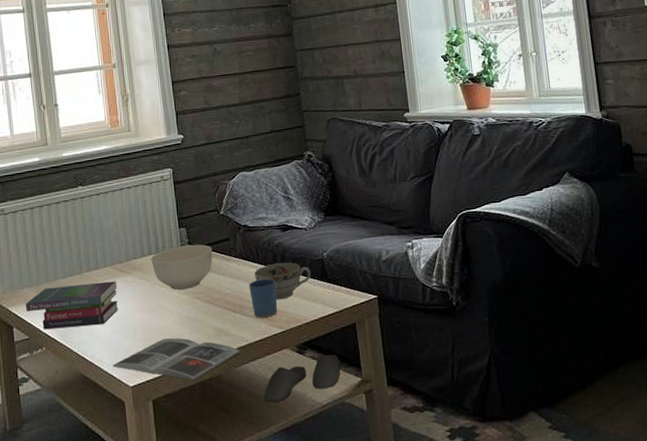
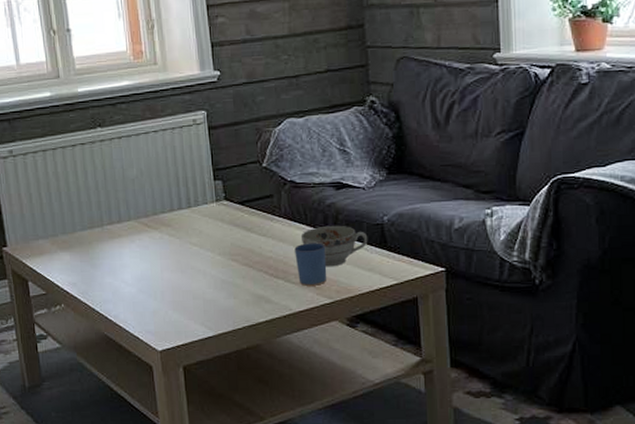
books: present [25,281,119,330] -> none [40,236,145,286]
magazine: present [113,338,240,381] -> none [139,302,282,349]
bowl: present [151,244,213,290] -> none [181,200,253,250]
slippers: present [263,354,341,403] -> none [307,329,398,377]

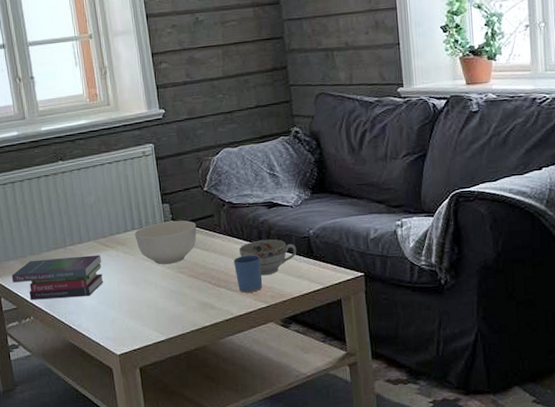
books: none [40,236,145,286] -> present [11,255,104,300]
bowl: none [181,200,253,250] -> present [134,220,197,264]

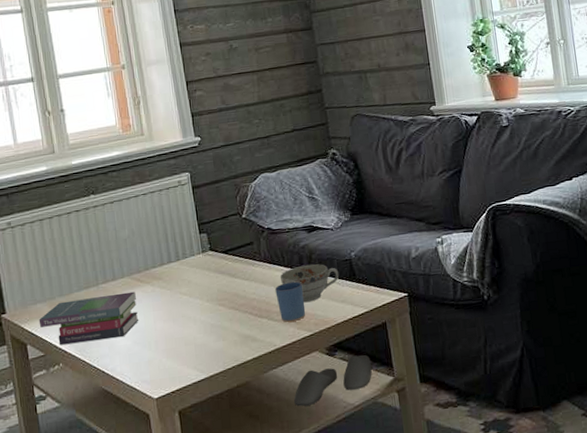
bowl: present [134,220,197,264] -> none [171,249,236,298]
slippers: none [248,328,326,372] -> present [293,354,372,407]

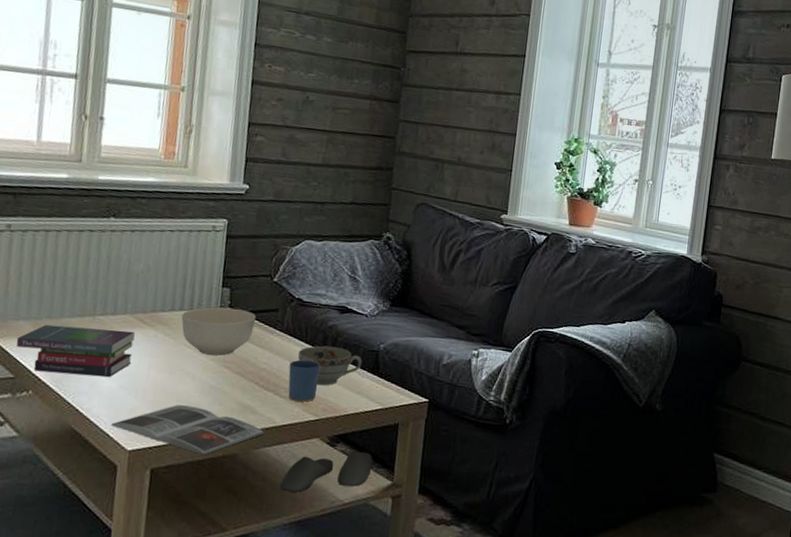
magazine: none [135,346,268,389] -> present [111,405,264,456]
bowl: none [171,249,236,298] -> present [181,307,257,356]

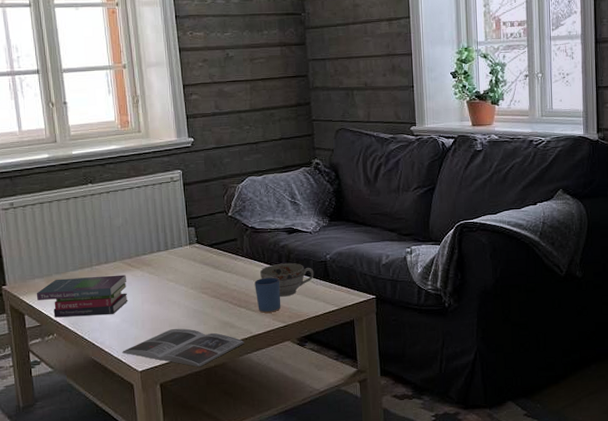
bowl: present [181,307,257,356] -> none [160,243,220,285]
slippers: present [279,451,373,493] -> none [264,347,338,388]

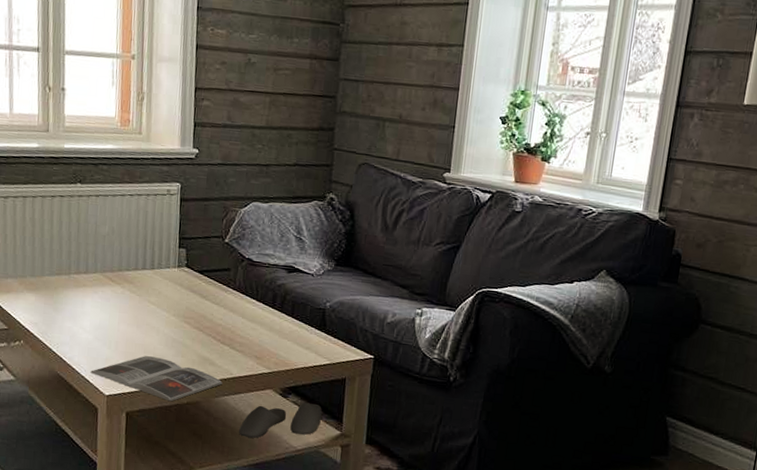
books: present [36,275,128,318] -> none [7,282,105,329]
mug: present [254,277,281,313] -> none [242,316,271,356]
teacup: present [259,262,314,297] -> none [250,303,310,341]
slippers: none [264,347,338,388] -> present [238,402,323,438]

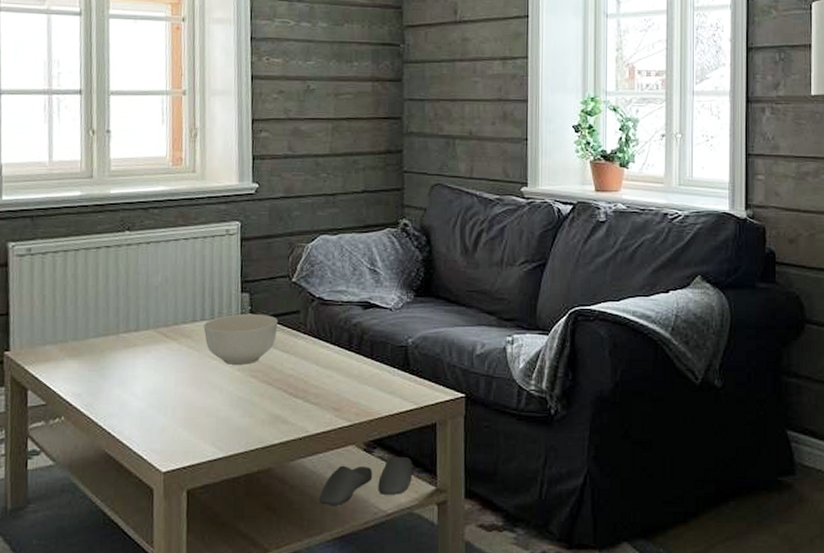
magazine: present [90,356,223,402] -> none [144,420,298,472]
bowl: none [144,266,211,312] -> present [203,313,279,365]

